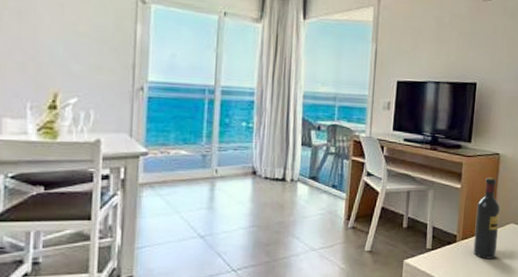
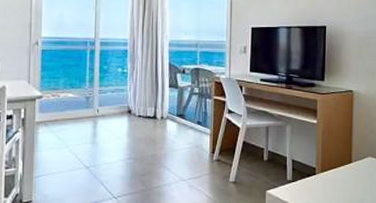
wine bottle: present [473,177,501,259] -> none [333,113,357,191]

